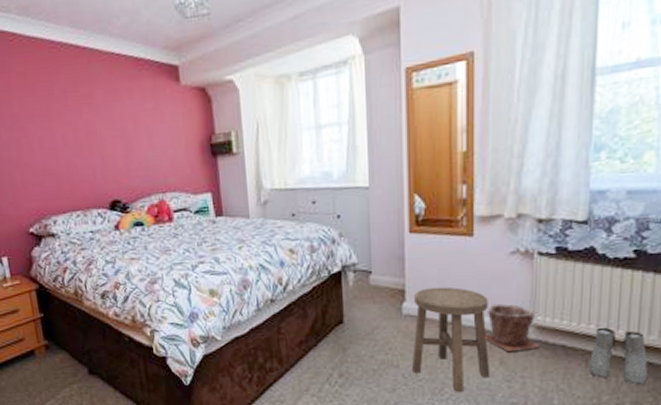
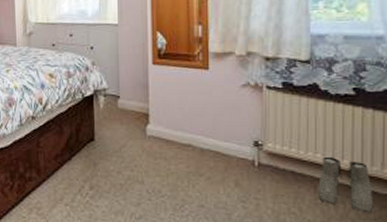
stool: present [411,286,490,393] -> none [154,113,227,211]
plant pot: present [484,303,540,352] -> none [220,130,271,175]

